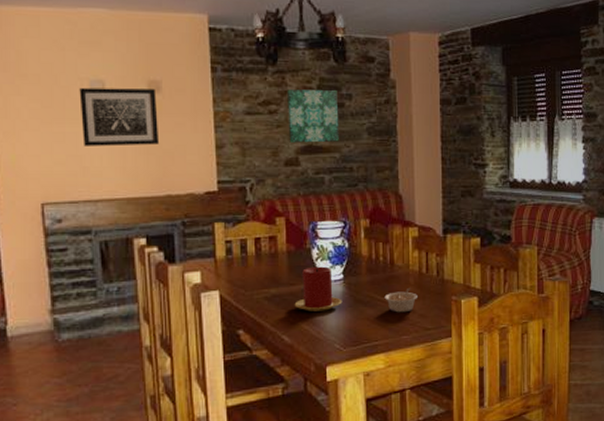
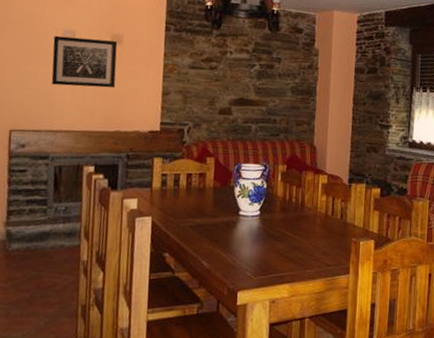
wall art: present [286,89,339,143] -> none [225,50,269,97]
candle: present [294,266,343,312] -> none [215,202,257,242]
legume: present [384,287,417,313] -> none [293,227,322,249]

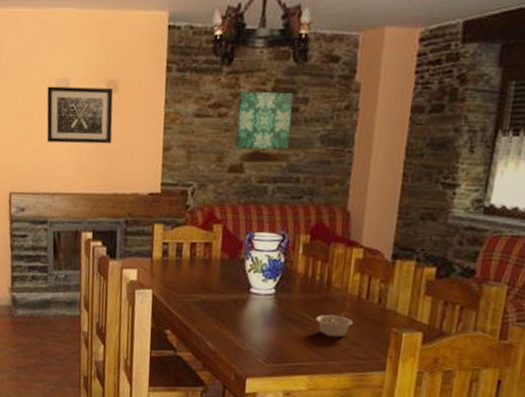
wall art: none [225,50,269,97] -> present [236,91,293,150]
legume: none [293,227,322,249] -> present [316,312,353,338]

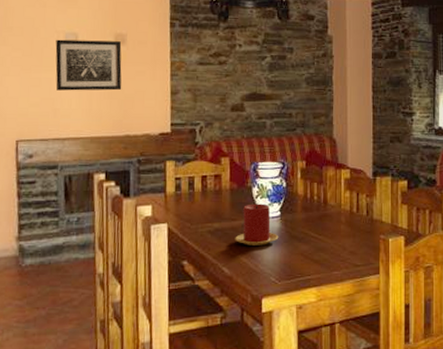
candle: none [222,277,271,324] -> present [235,203,279,245]
wall art: present [236,91,293,150] -> none [235,43,281,91]
legume: present [316,312,353,338] -> none [317,225,348,249]

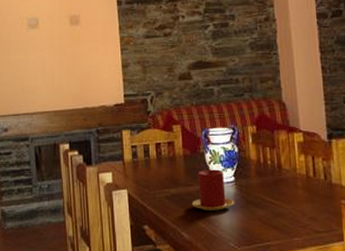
wall art: present [55,39,122,91] -> none [21,22,79,70]

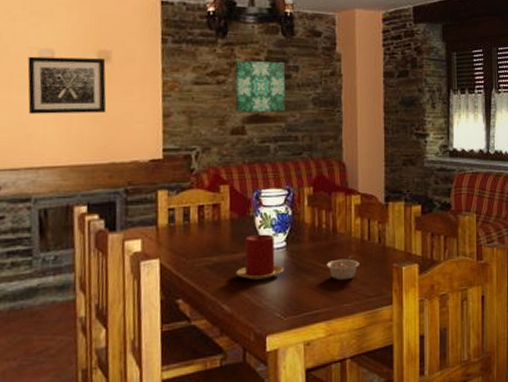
wall art: none [21,22,79,70] -> present [27,56,107,114]
wall art: none [178,13,225,60] -> present [235,61,286,112]
legume: none [274,190,307,215] -> present [326,255,359,280]

